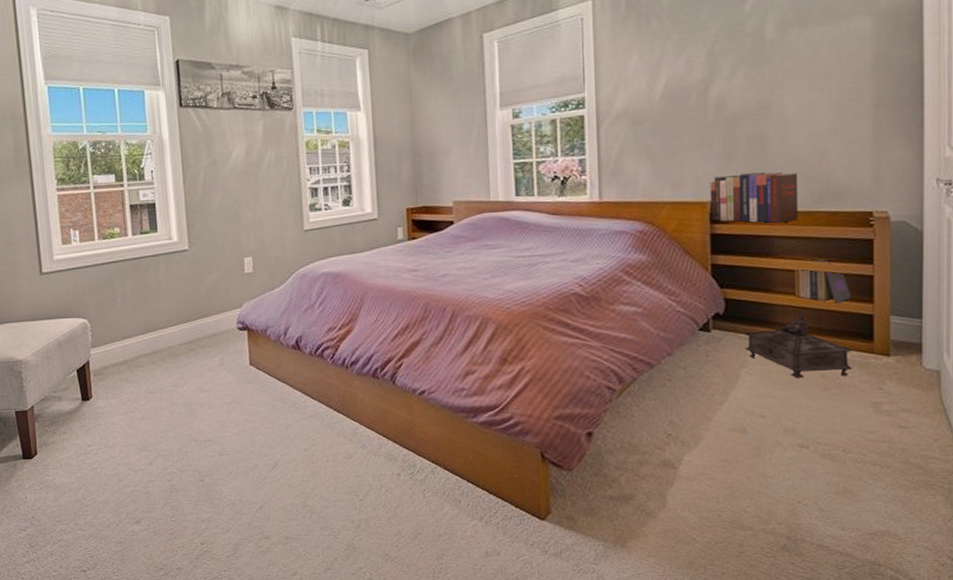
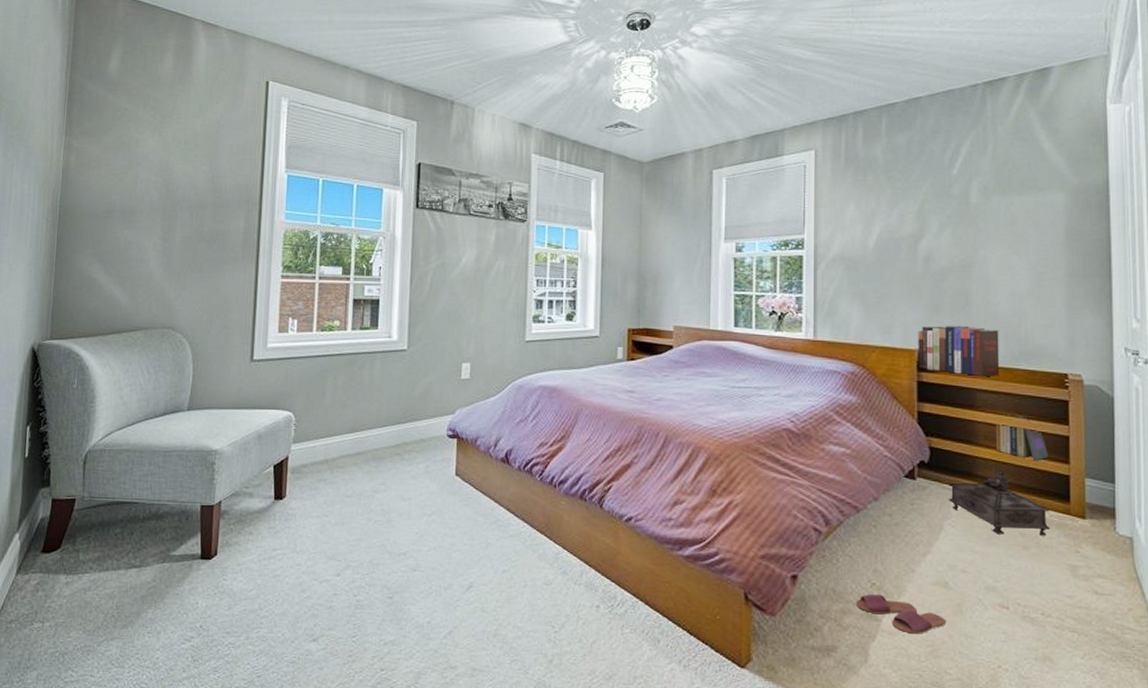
slippers: none [653,443,745,478] -> present [857,594,947,634]

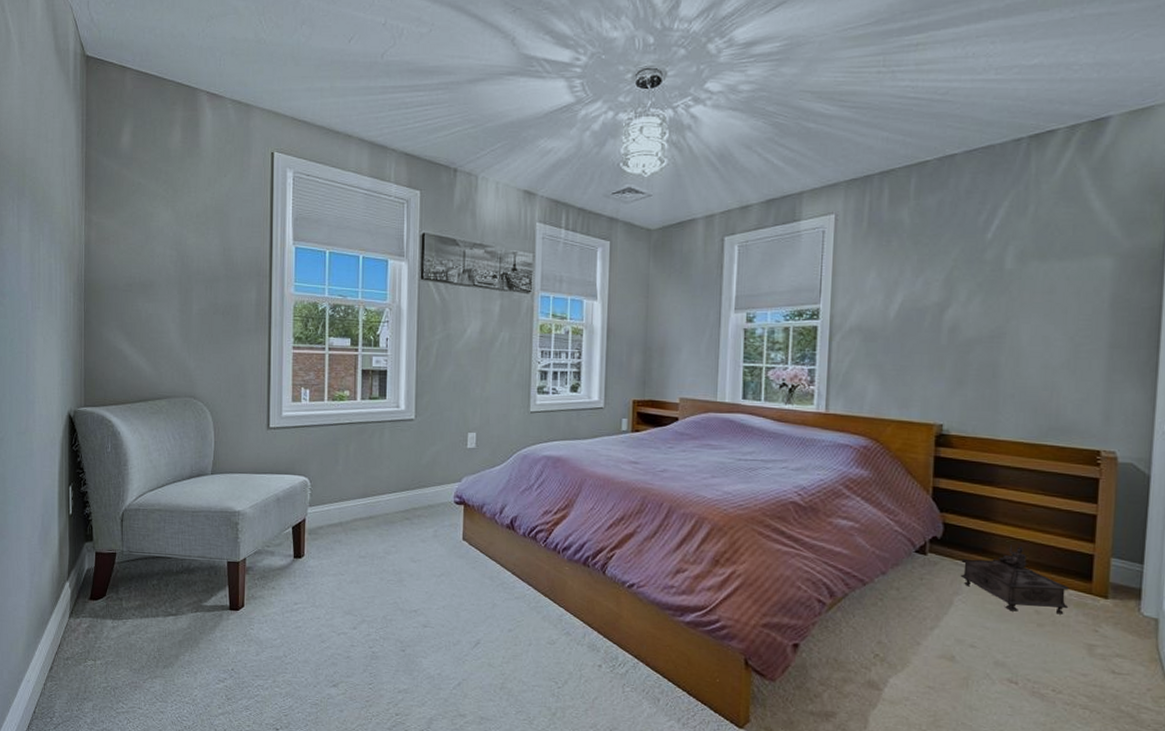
slippers: present [857,594,947,634] -> none [858,664,951,705]
books: present [918,326,1000,377] -> none [936,399,1027,453]
books: present [996,413,1049,461] -> none [1016,490,1073,539]

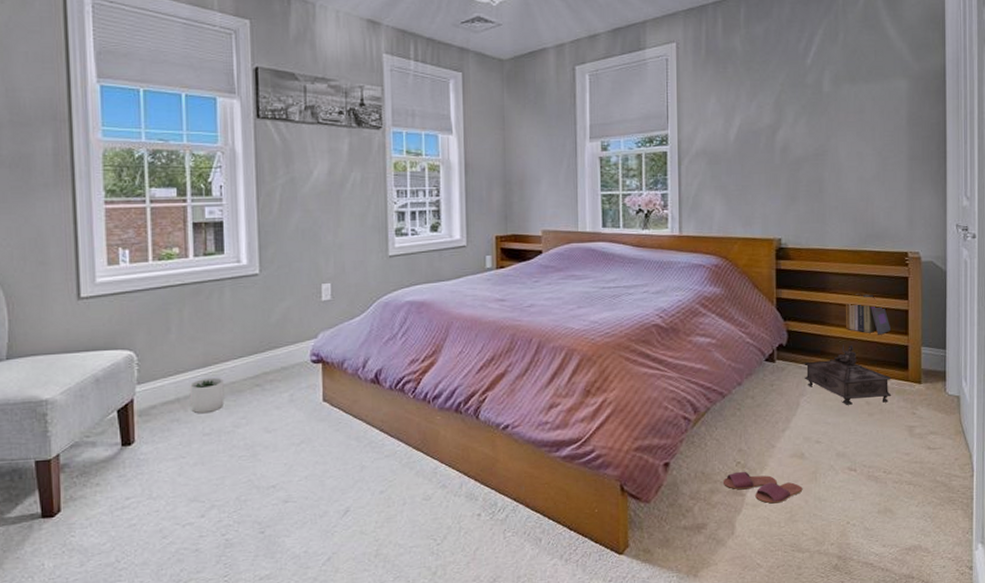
planter: none [351,507,379,539] -> present [190,377,225,414]
slippers: none [858,664,951,705] -> present [724,471,803,504]
books: none [1016,490,1073,539] -> present [846,293,892,335]

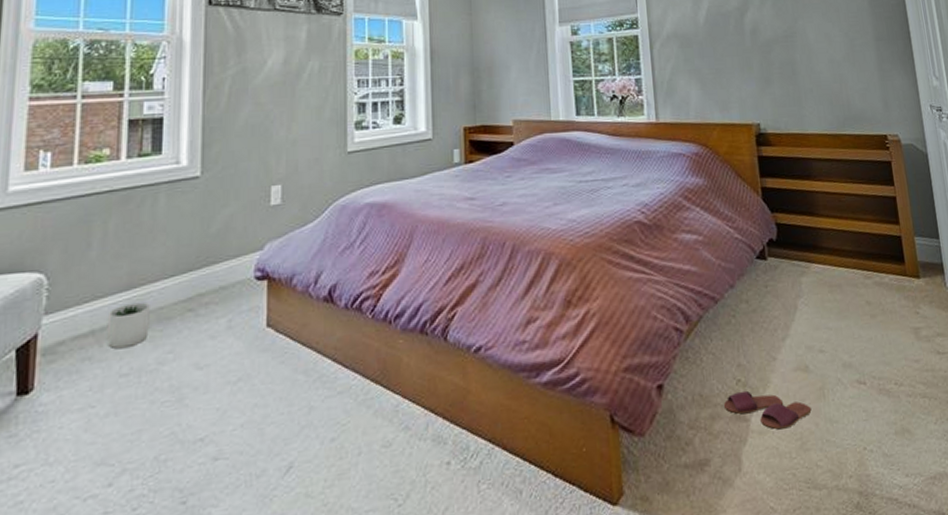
decorative box: present [804,344,892,405] -> none [797,236,892,306]
books: present [846,293,892,335] -> none [833,179,882,225]

